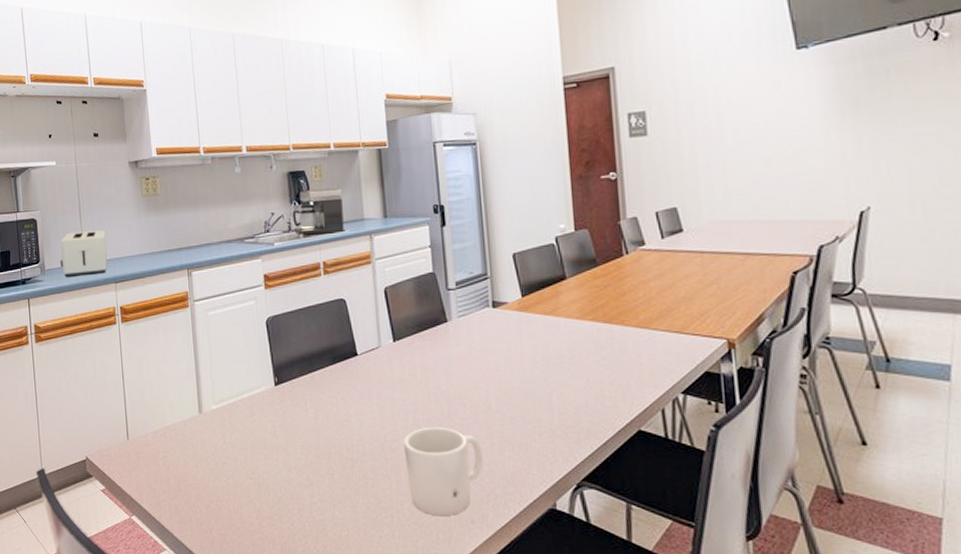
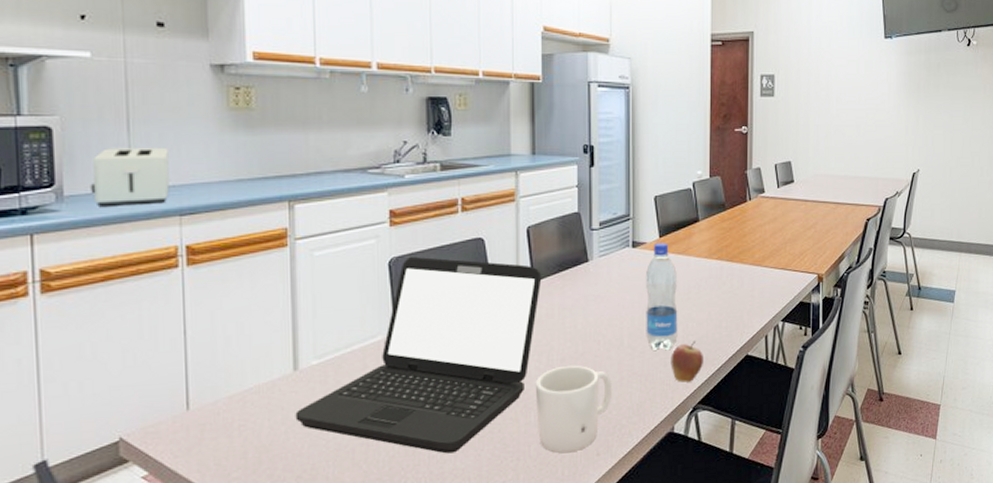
laptop: none [202,316,402,502] -> present [295,256,542,454]
coffee maker: present [292,188,344,236] -> none [429,118,488,170]
bottle: none [509,303,552,419] -> present [645,243,678,351]
fruit: none [545,410,586,455] -> present [670,341,705,382]

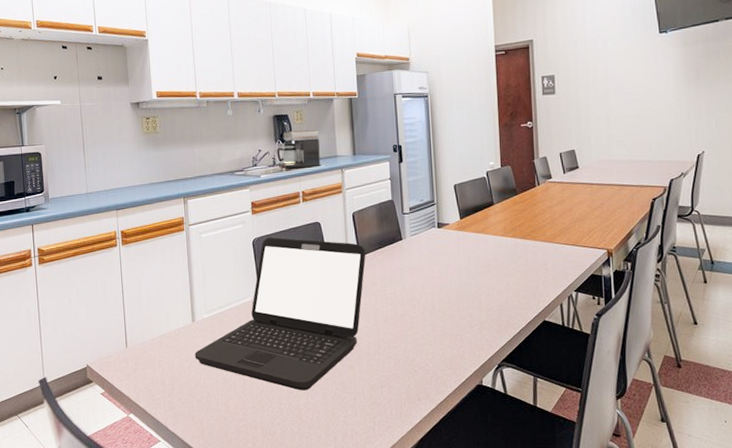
toaster: present [90,147,170,206] -> none [64,162,110,205]
coffee maker: none [429,118,488,170] -> present [277,129,320,170]
mug: present [535,365,612,453] -> none [365,324,428,397]
bottle: present [645,243,678,351] -> none [450,224,481,315]
fruit: present [670,341,705,382] -> none [476,307,506,342]

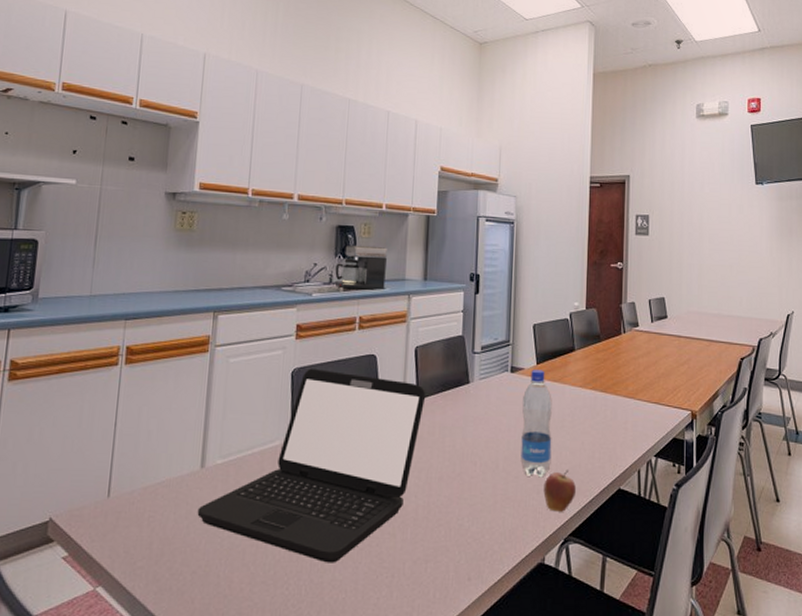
bottle: none [450,224,481,315] -> present [520,370,552,478]
fruit: none [476,307,506,342] -> present [543,470,577,512]

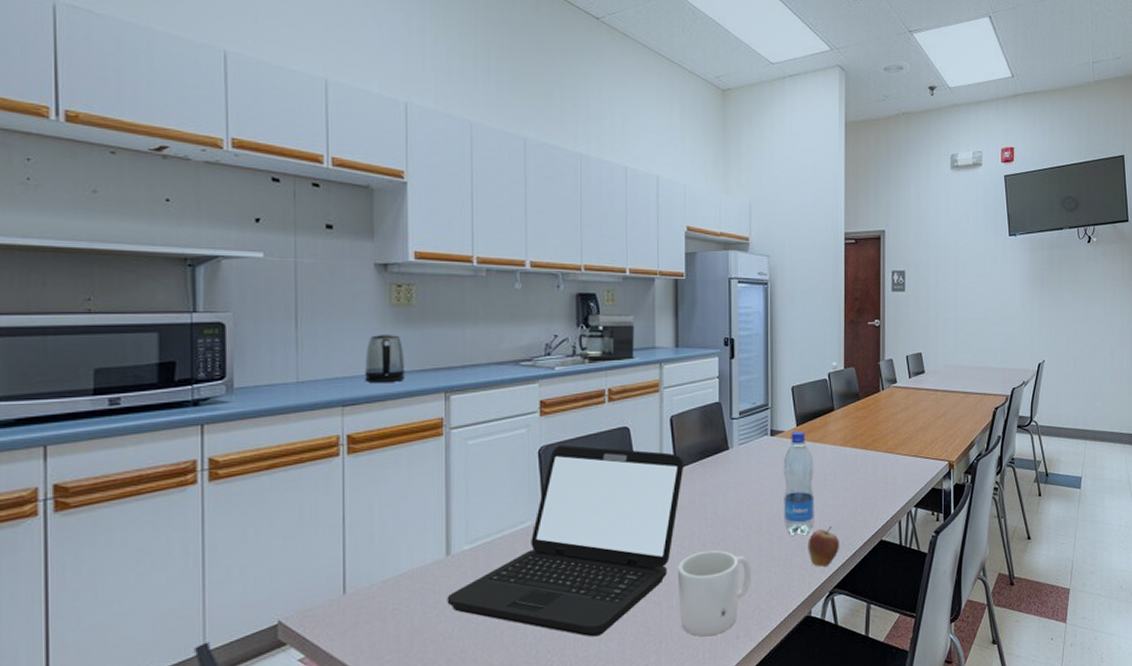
kettle: none [146,255,182,300] -> present [364,333,405,382]
mug: none [413,484,486,575] -> present [677,549,751,637]

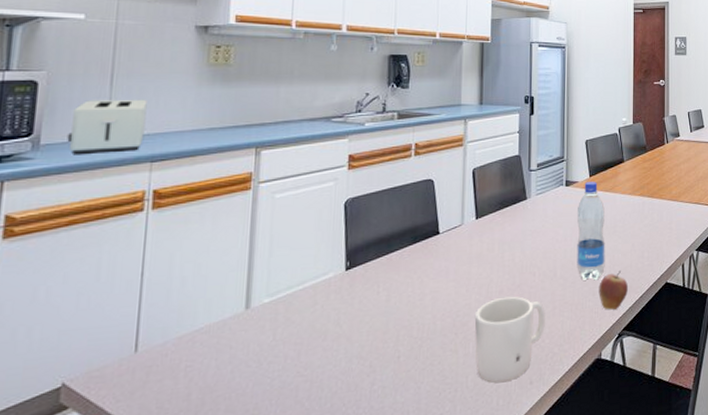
toaster: none [259,341,333,398] -> present [67,99,147,154]
kettle: present [364,333,405,382] -> none [176,91,218,138]
laptop: present [447,444,684,637] -> none [242,197,485,388]
coffee maker: present [578,313,634,362] -> none [388,73,442,118]

